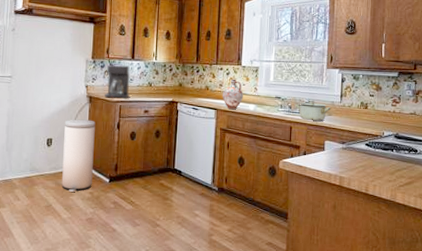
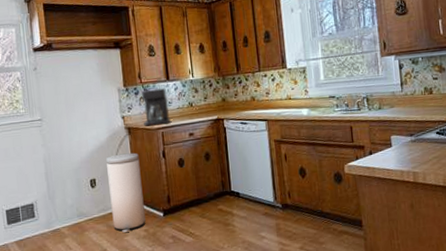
ceramic jug: present [222,79,243,110] -> none [270,84,294,118]
cooking pot: present [295,103,331,122] -> none [352,96,393,117]

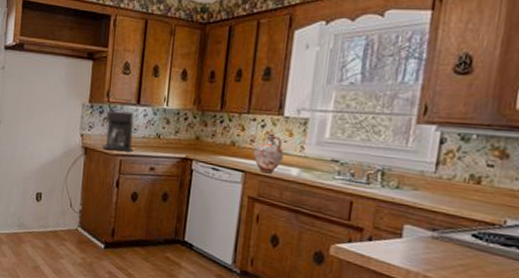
pedal bin: present [106,152,146,232] -> none [51,172,91,255]
ceramic jug: none [270,84,294,118] -> present [253,133,284,174]

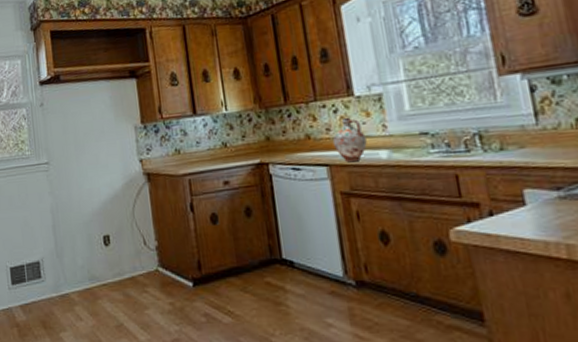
coffee maker: present [102,110,135,152] -> none [163,124,199,172]

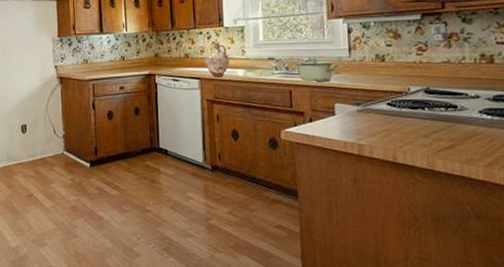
cooking pot: none [455,131,523,162] -> present [292,61,339,82]

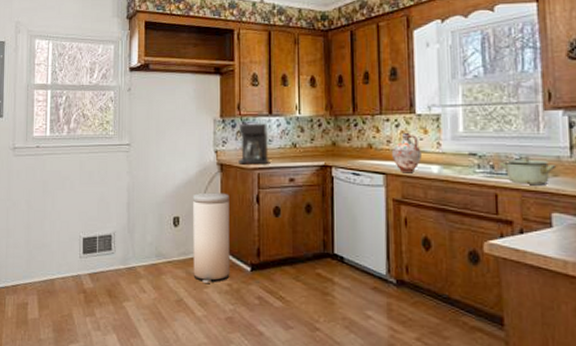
pedal bin: none [38,102,72,179] -> present [193,192,230,283]
coffee maker: none [75,40,102,77] -> present [238,123,269,165]

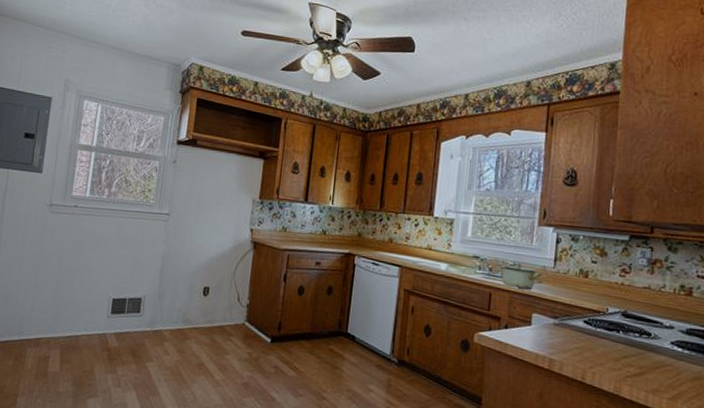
pedal bin: present [193,192,230,283] -> none [216,267,259,351]
coffee maker: present [238,123,269,165] -> none [271,207,302,247]
ceramic jug: present [391,132,422,174] -> none [408,231,434,269]

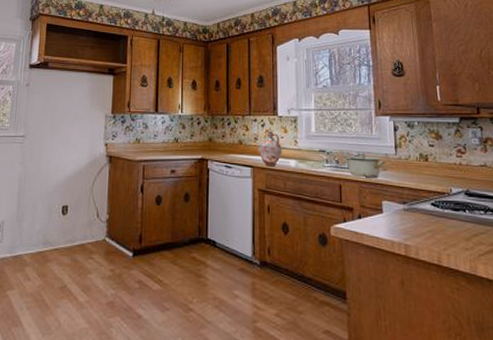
ceramic jug: none [408,231,434,269] -> present [258,131,282,167]

